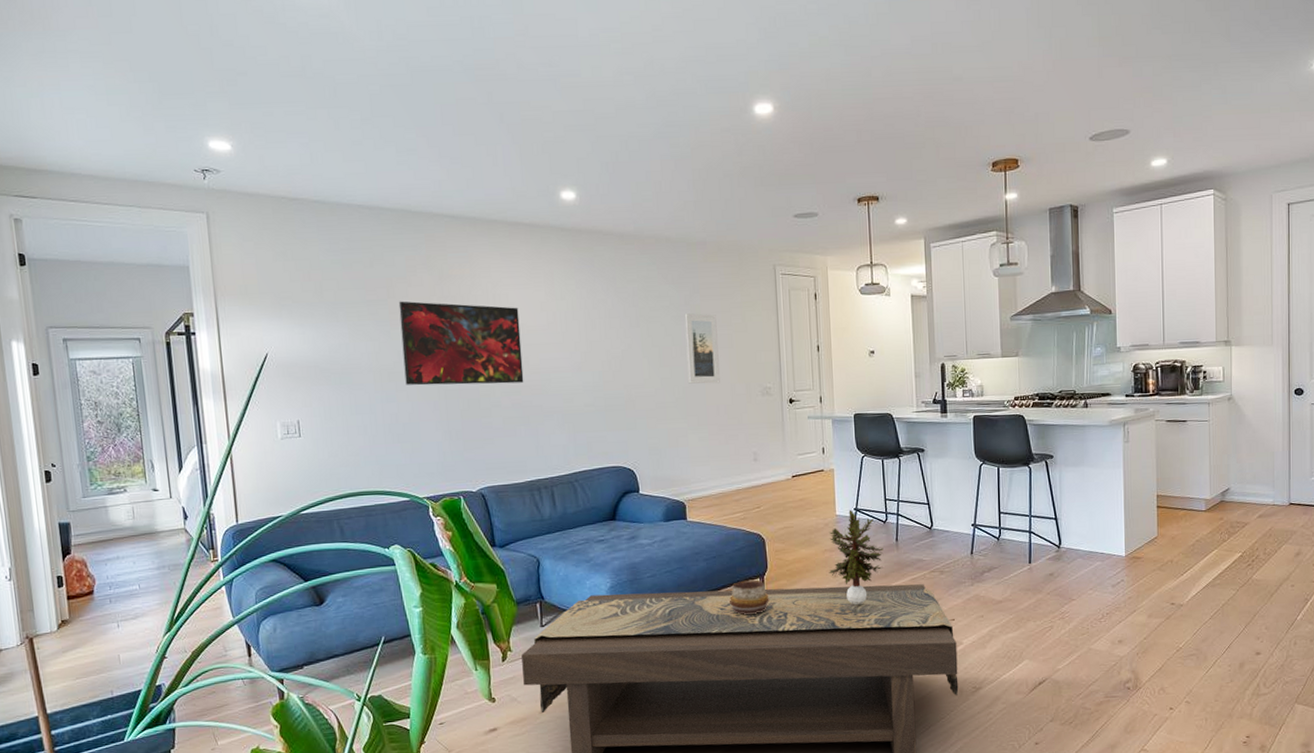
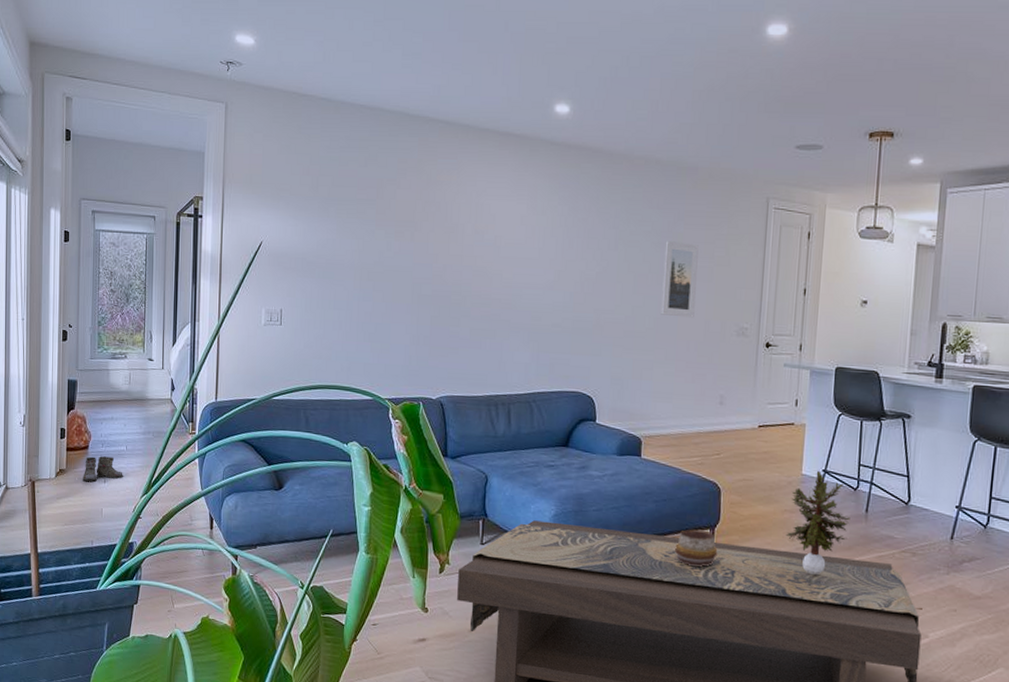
boots: none [84,598,139,628] -> present [77,456,123,482]
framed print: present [398,301,524,386] -> none [383,202,499,295]

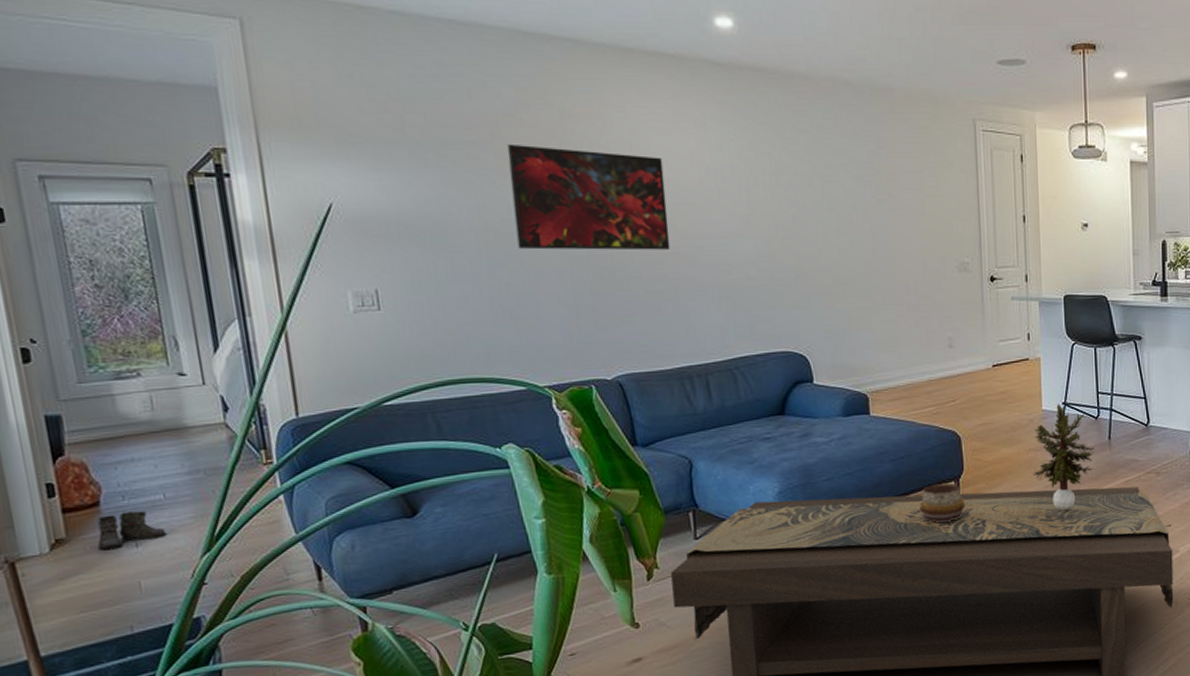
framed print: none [383,202,499,295] -> present [506,144,671,251]
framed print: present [661,241,699,318] -> none [867,173,910,257]

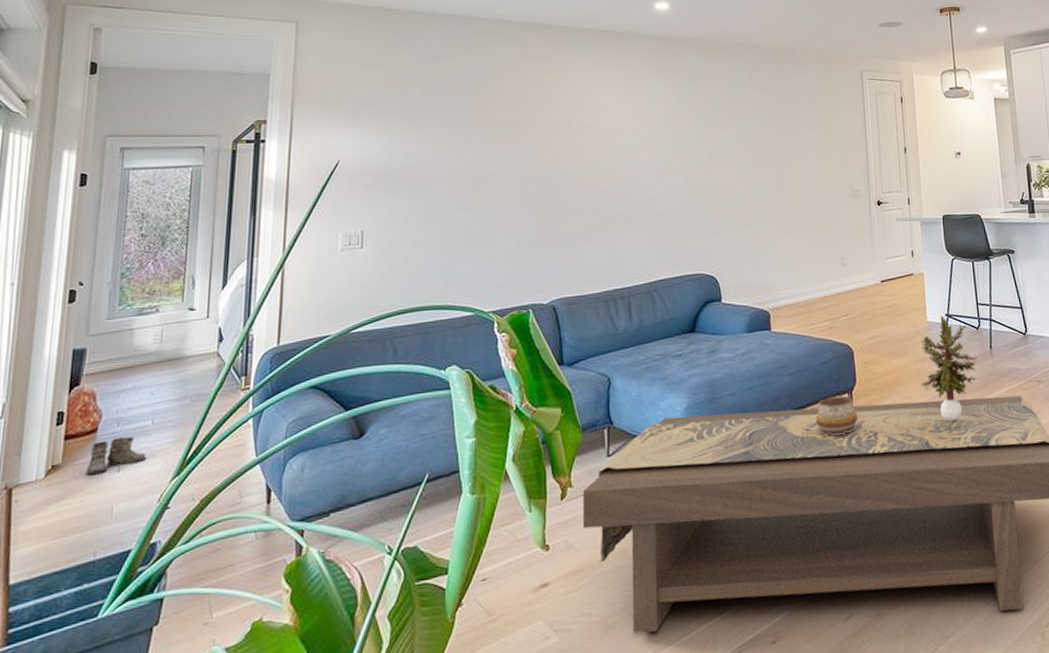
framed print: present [506,144,671,251] -> none [482,107,607,192]

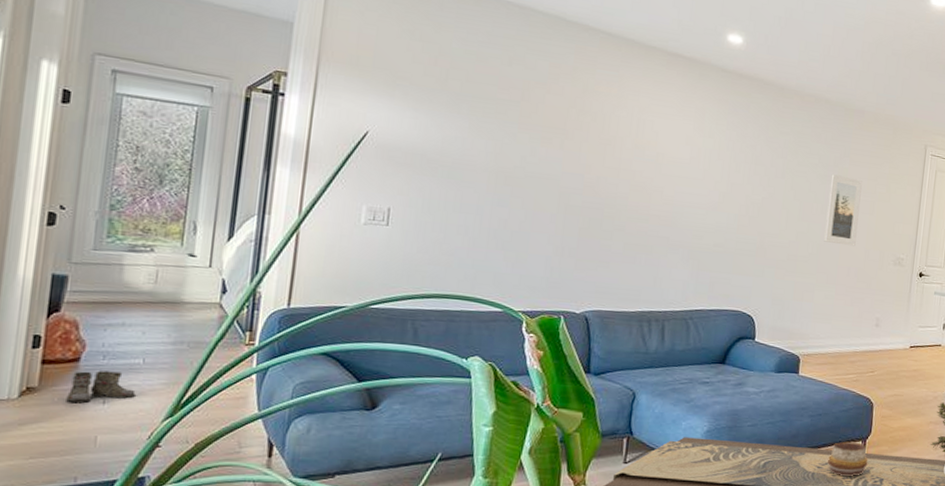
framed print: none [772,117,808,187] -> present [824,174,862,246]

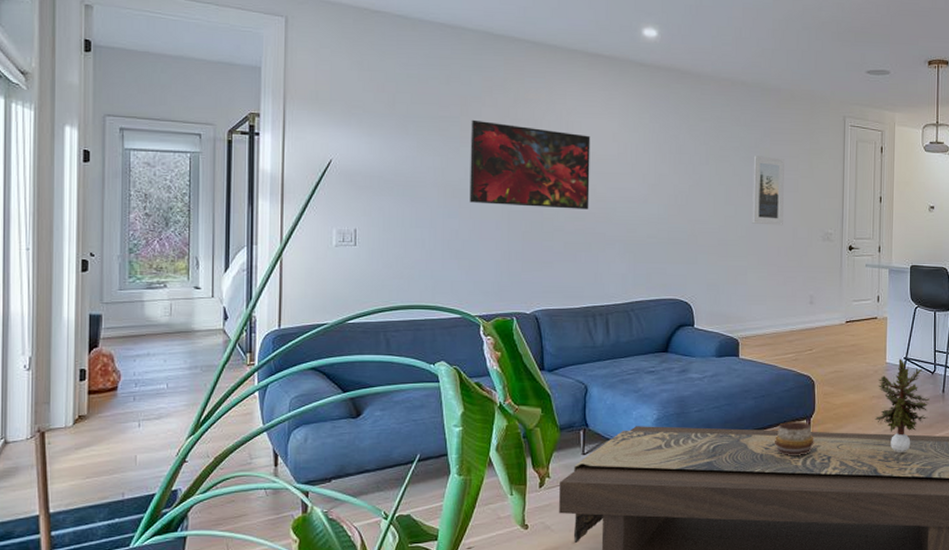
boots: present [57,370,136,403] -> none [103,397,163,426]
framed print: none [523,106,662,212] -> present [469,119,591,210]

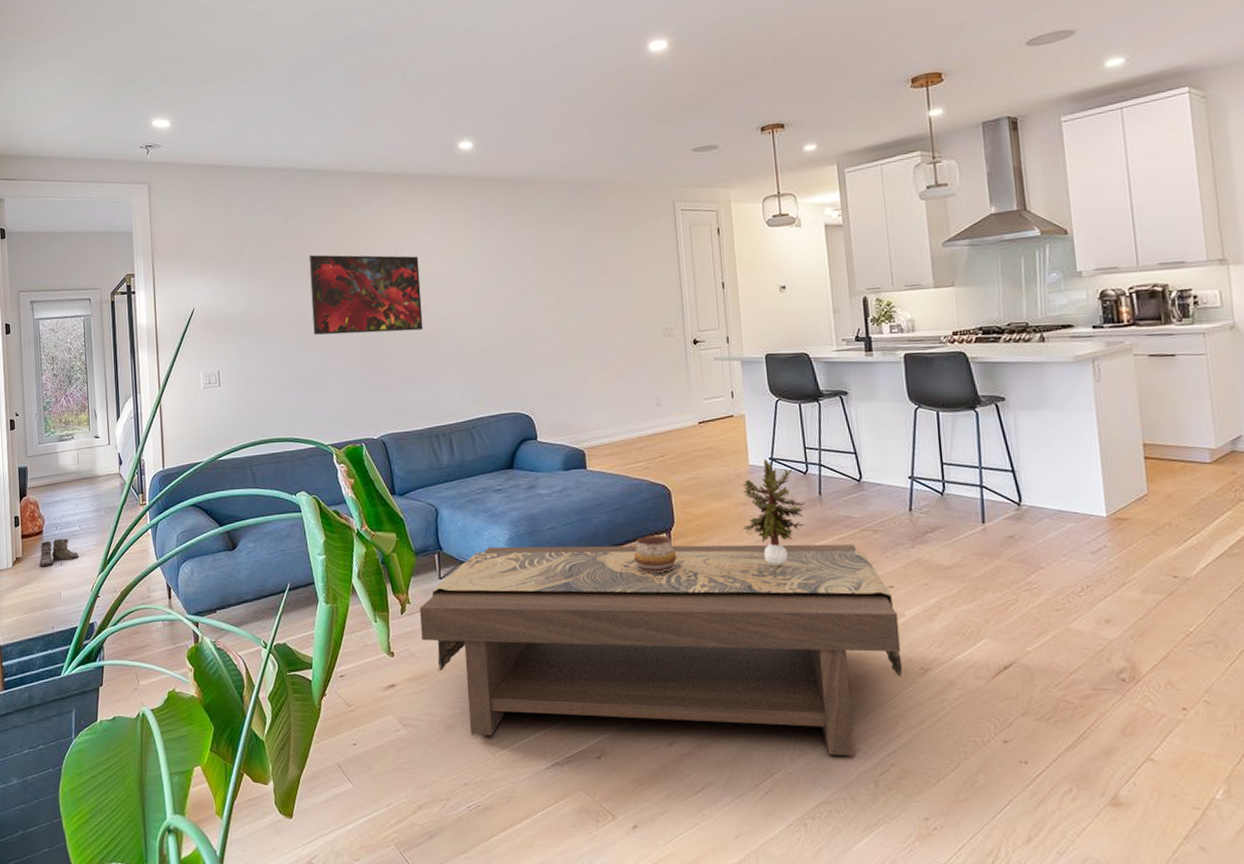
boots: none [103,397,163,426] -> present [34,539,79,566]
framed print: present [752,156,784,226] -> none [581,254,619,327]

